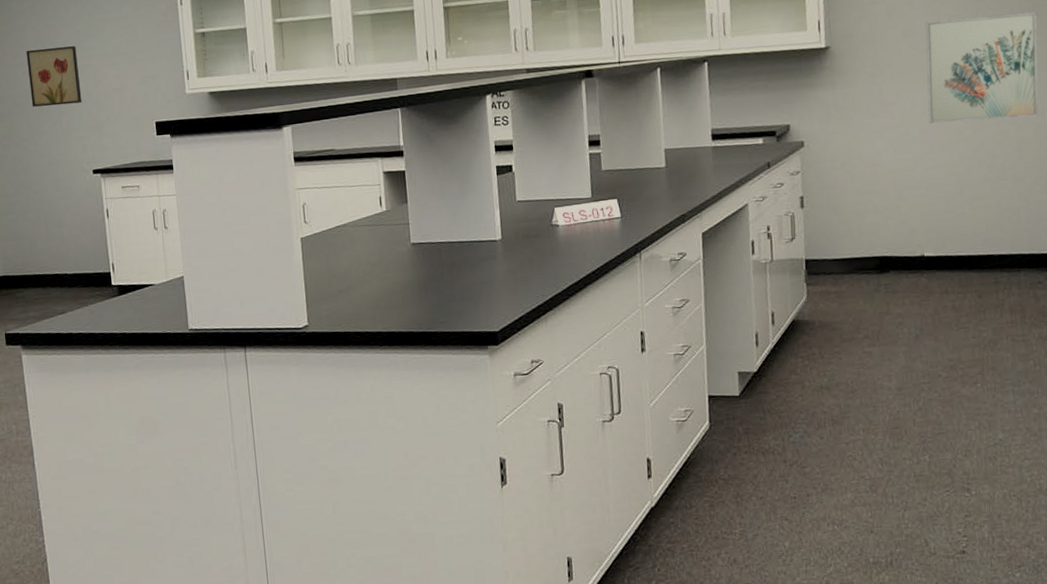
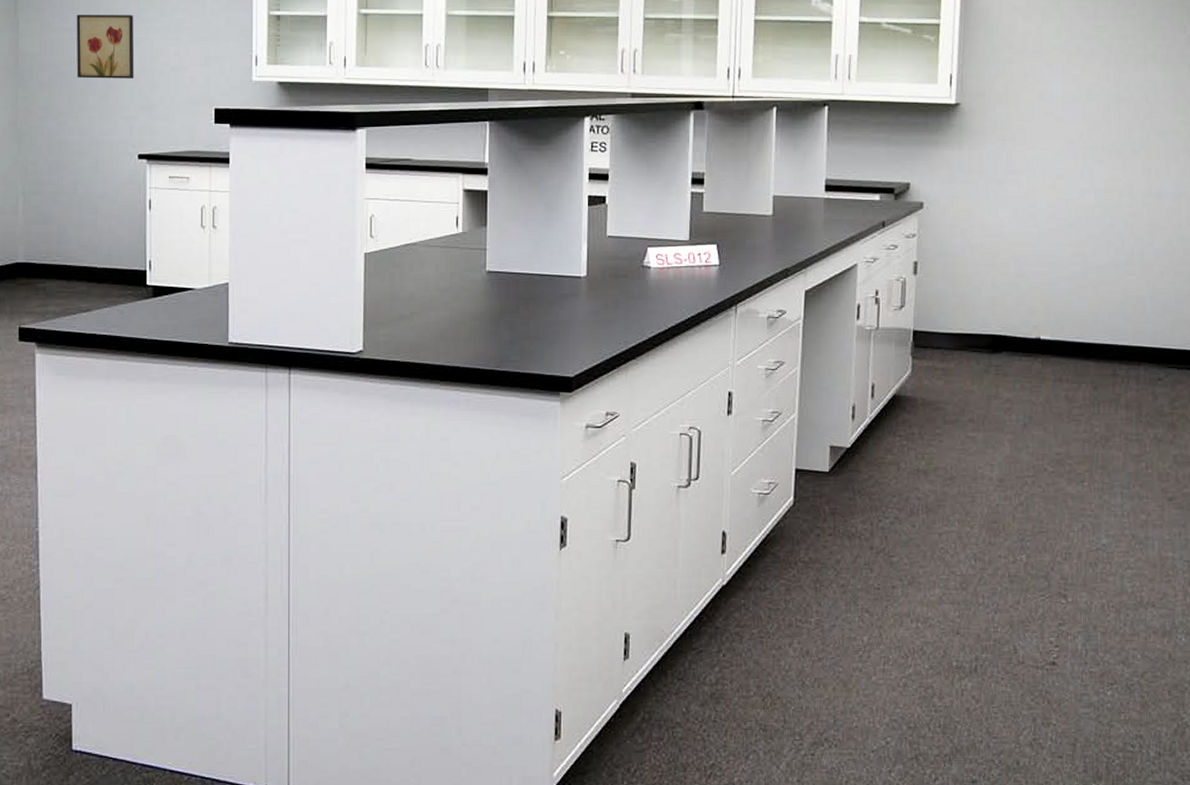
wall art: present [925,12,1039,124] -> none [1057,87,1182,201]

